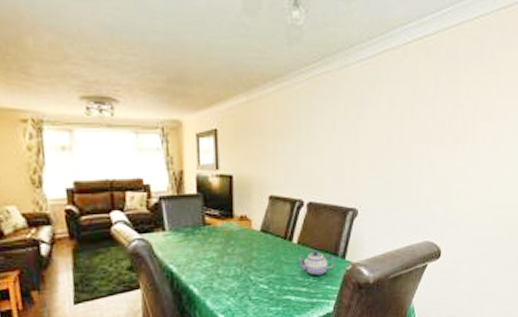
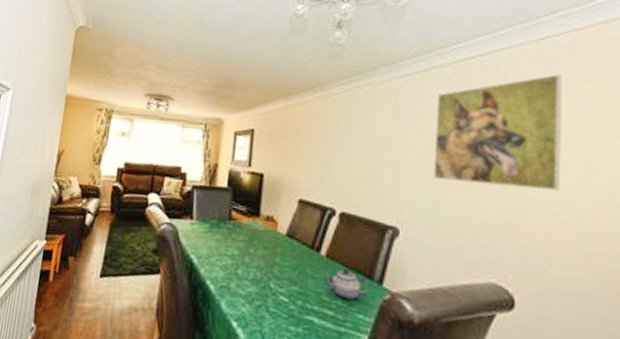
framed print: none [385,54,488,161] -> present [433,74,561,191]

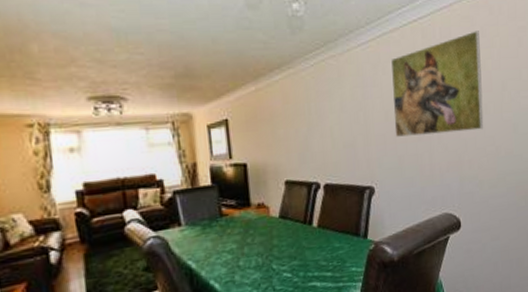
teapot: present [325,269,371,300] -> none [319,233,359,259]

